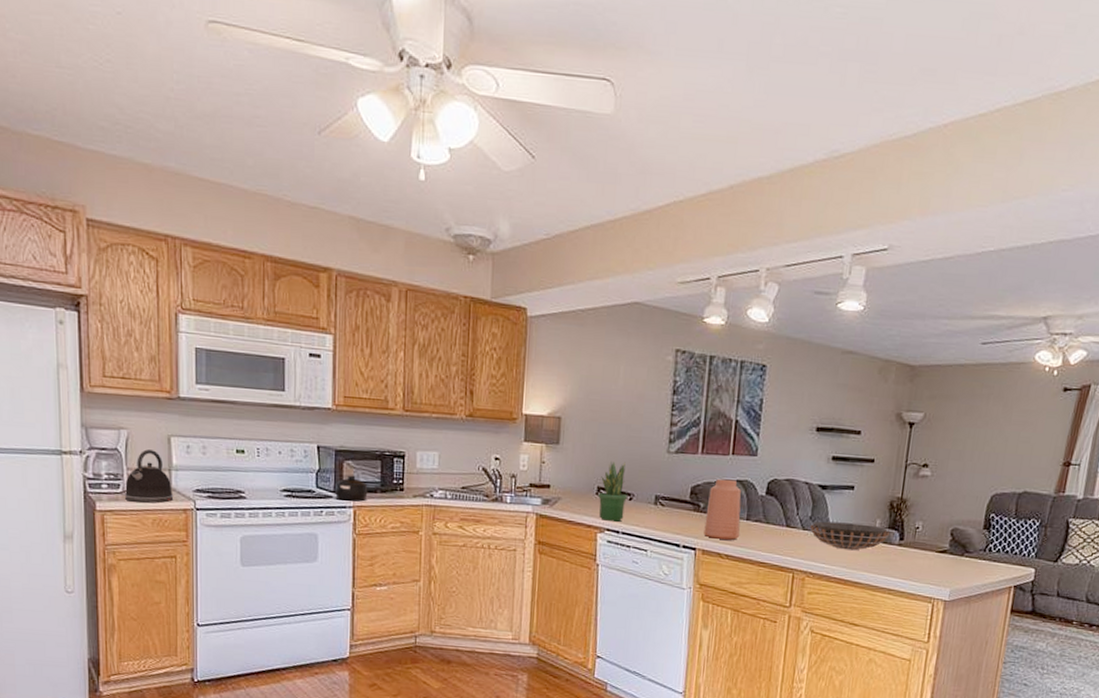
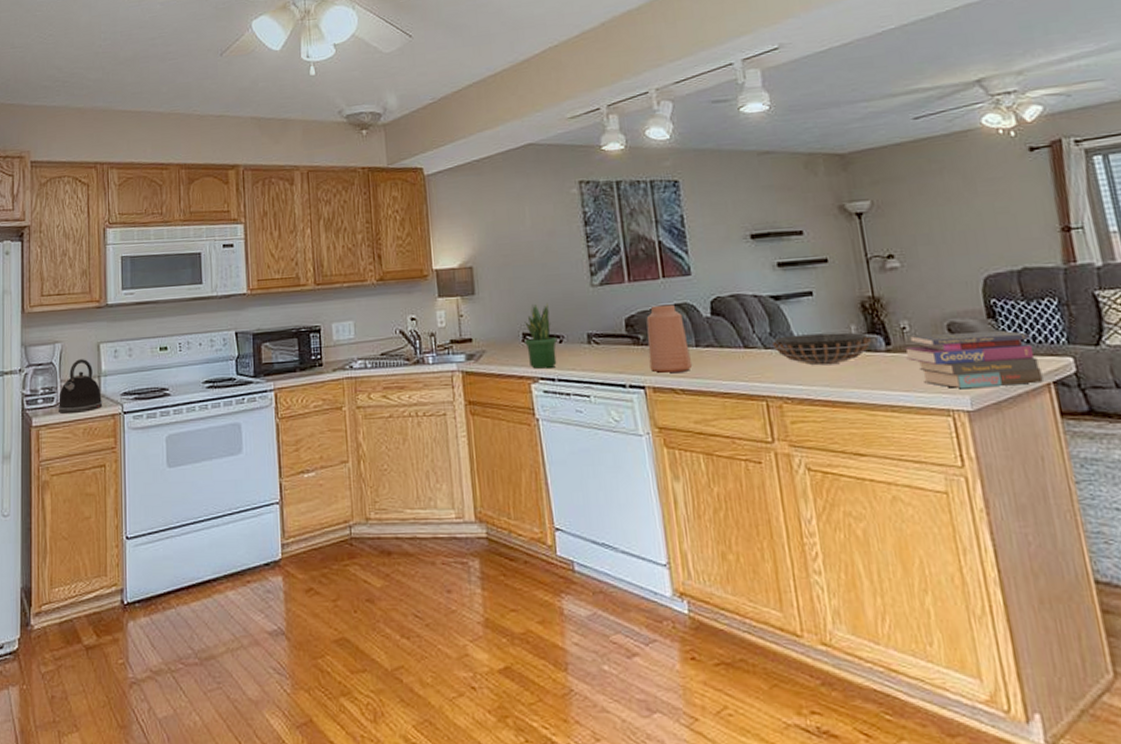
saucepan: present [335,475,368,502] -> none [255,357,287,385]
books: none [912,535,1011,586] -> present [905,330,1043,390]

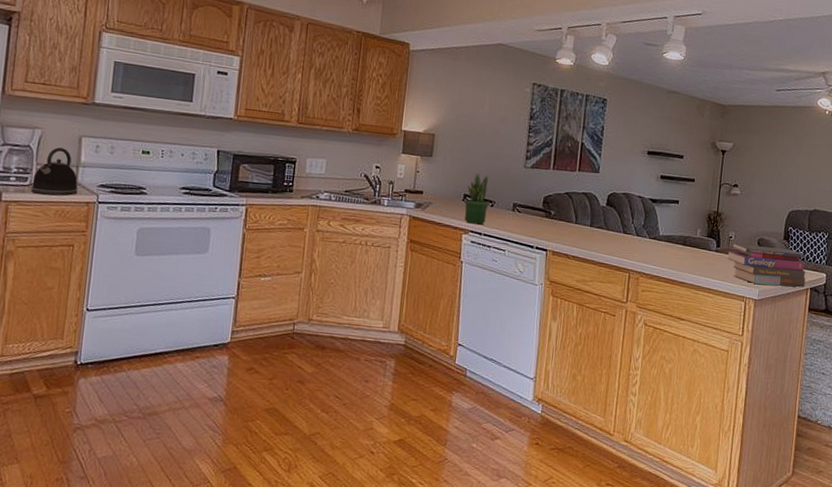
vase: present [646,304,693,374] -> none [554,190,586,244]
decorative bowl: present [771,332,871,366] -> none [642,229,708,255]

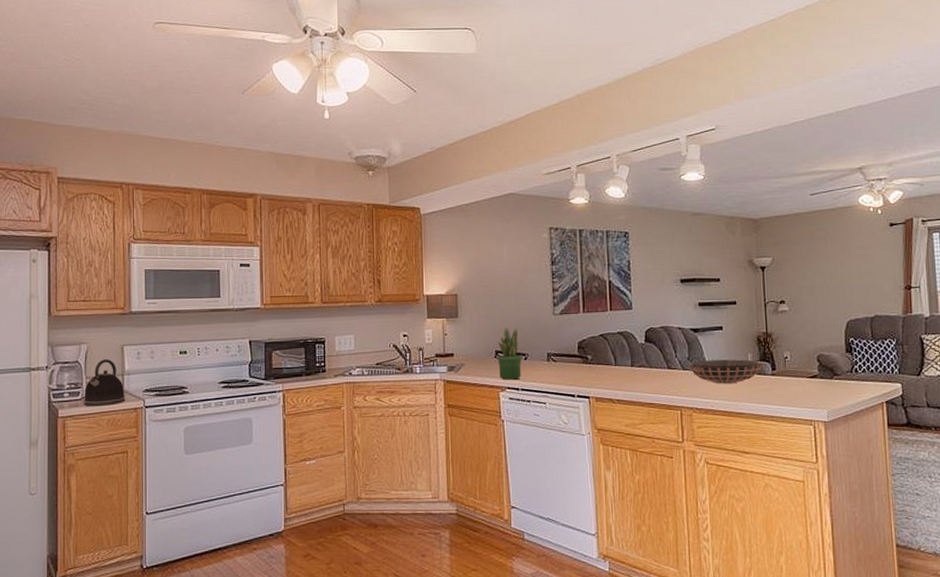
decorative bowl: none [642,229,708,255] -> present [688,359,761,384]
books: present [727,243,806,287] -> none [785,362,879,405]

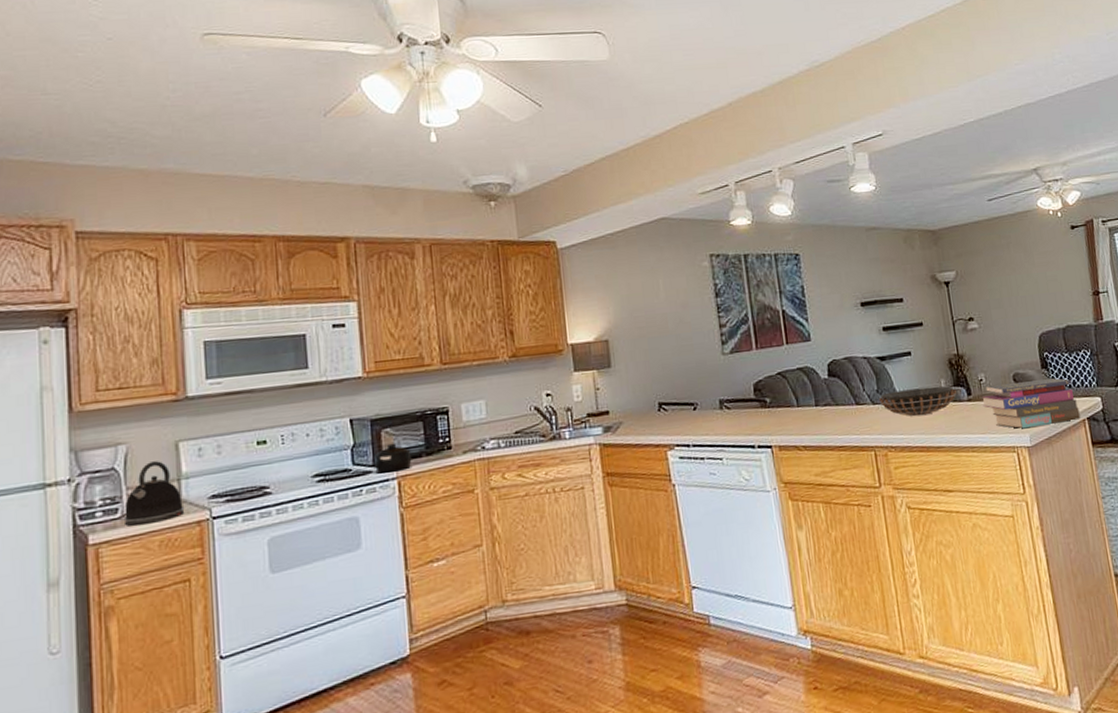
saucepan: none [266,363,295,386] -> present [374,443,412,474]
planter: present [497,326,522,381] -> none [660,372,692,437]
books: none [785,362,879,405] -> present [982,378,1080,429]

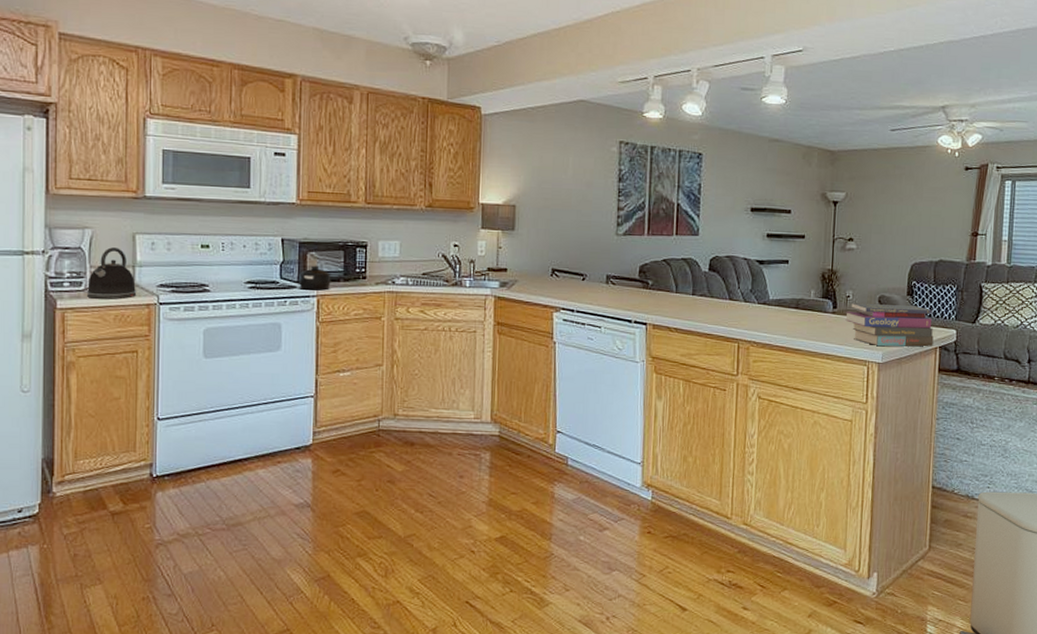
decorative bowl: present [878,386,956,417] -> none [750,293,823,320]

